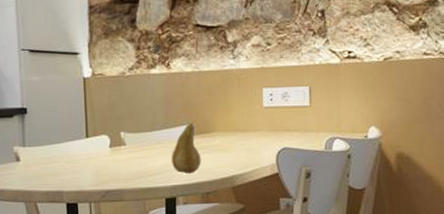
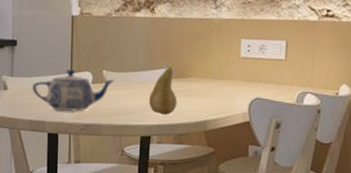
teapot: none [47,133,134,179] -> present [33,68,115,111]

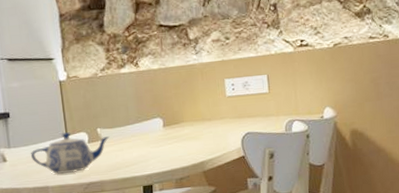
fruit: present [148,67,177,116] -> none [145,115,173,163]

